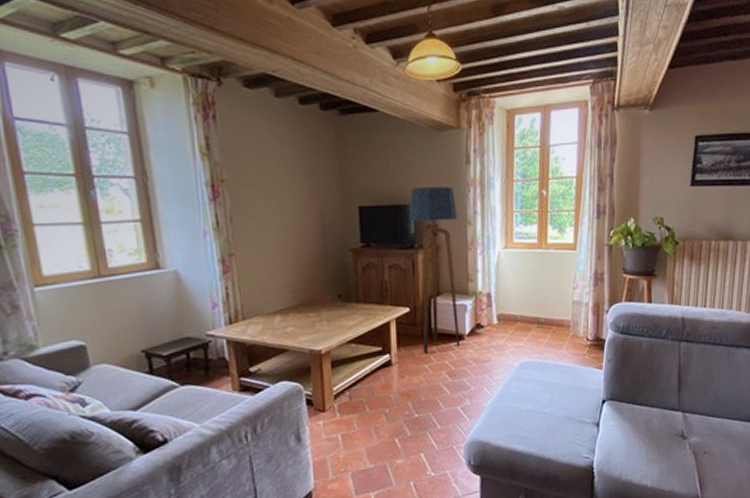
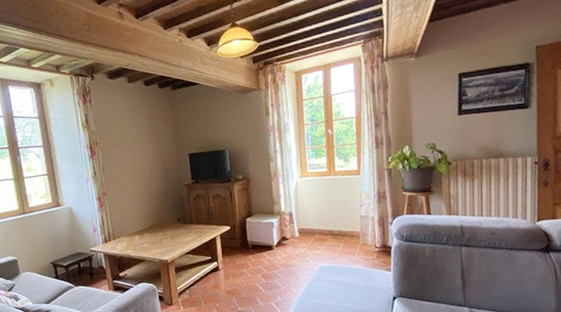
floor lamp: present [409,187,461,354] -> none [225,134,271,261]

